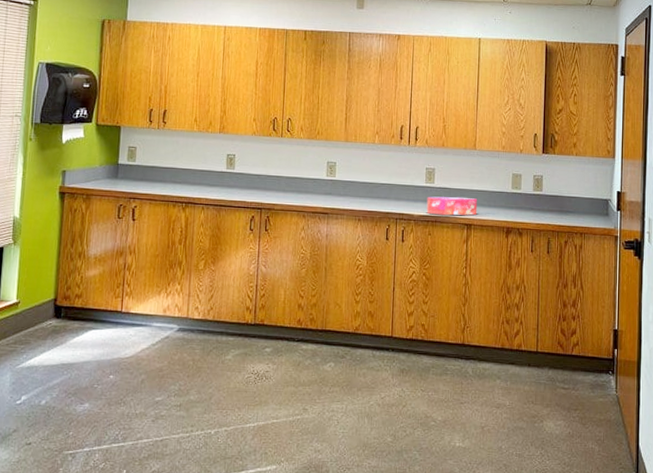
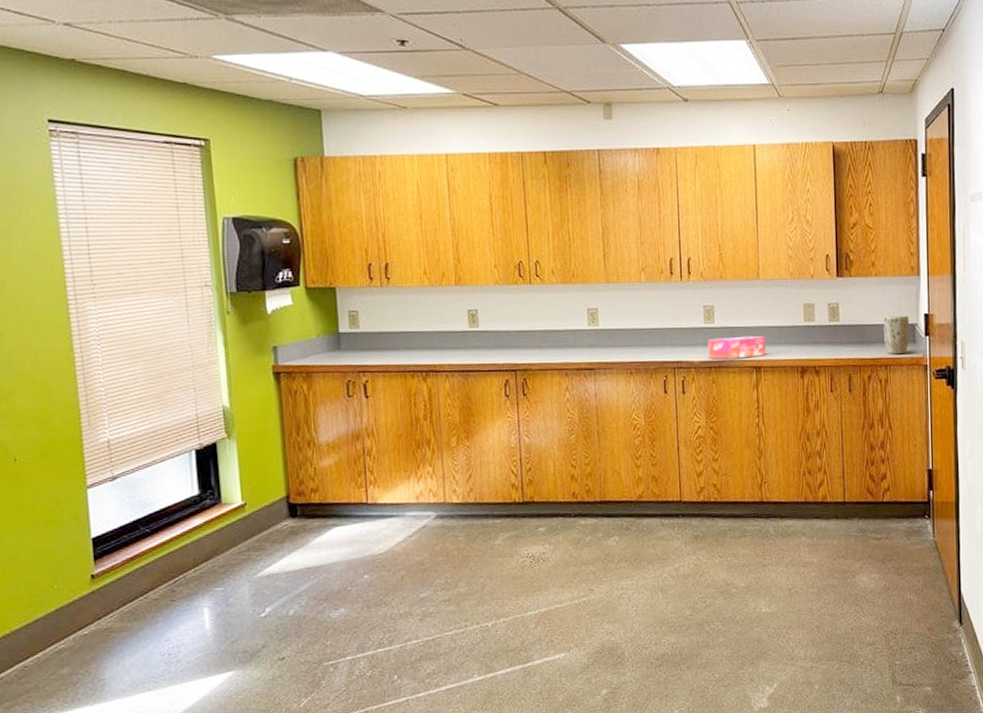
plant pot: none [580,190,603,225] -> present [883,315,910,355]

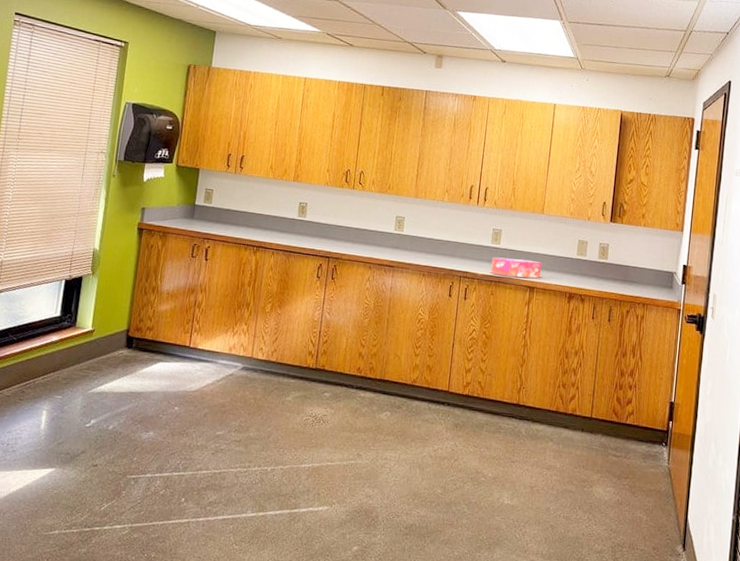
plant pot: present [883,315,910,355] -> none [644,261,669,296]

